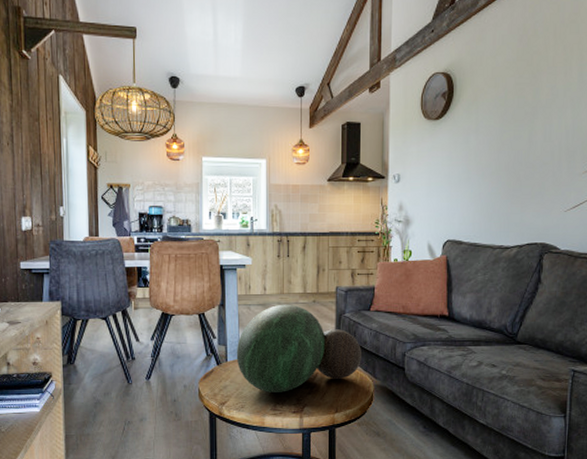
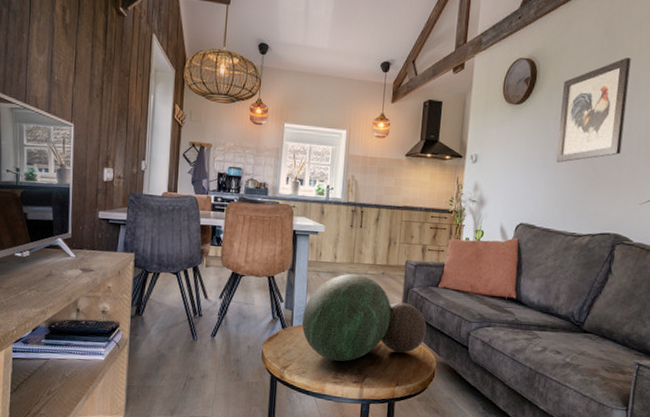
wall art: none [478,64,547,176] -> present [555,57,631,163]

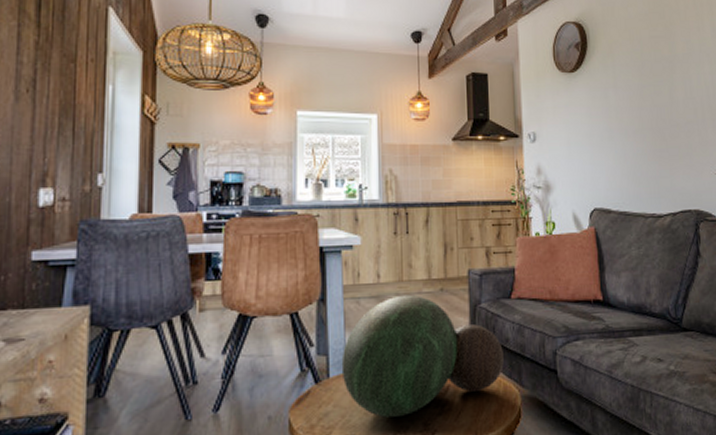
wall art: present [555,57,631,163] -> none [615,17,687,134]

